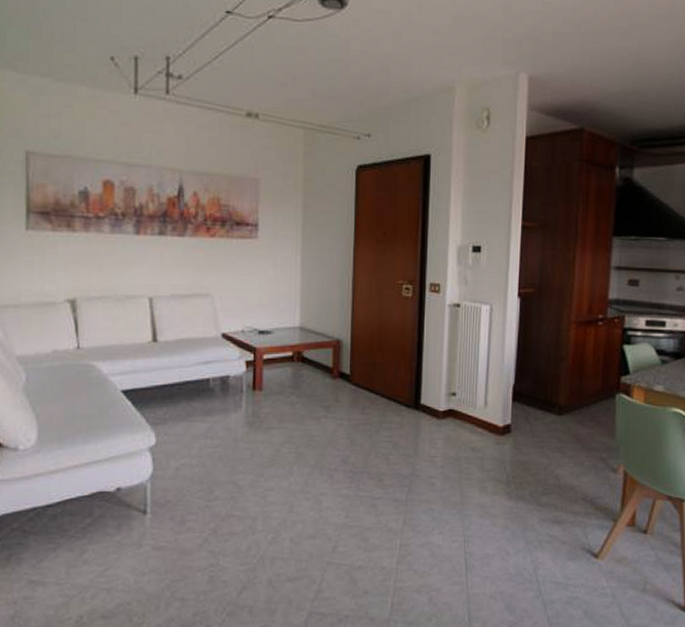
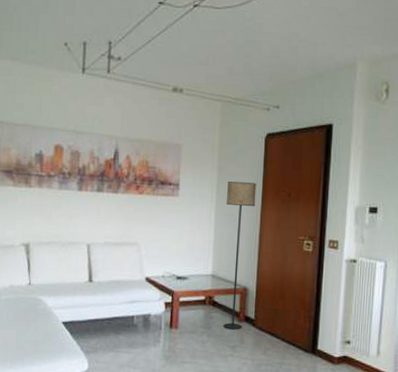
floor lamp: none [314,219,348,388] -> present [223,181,257,330]

